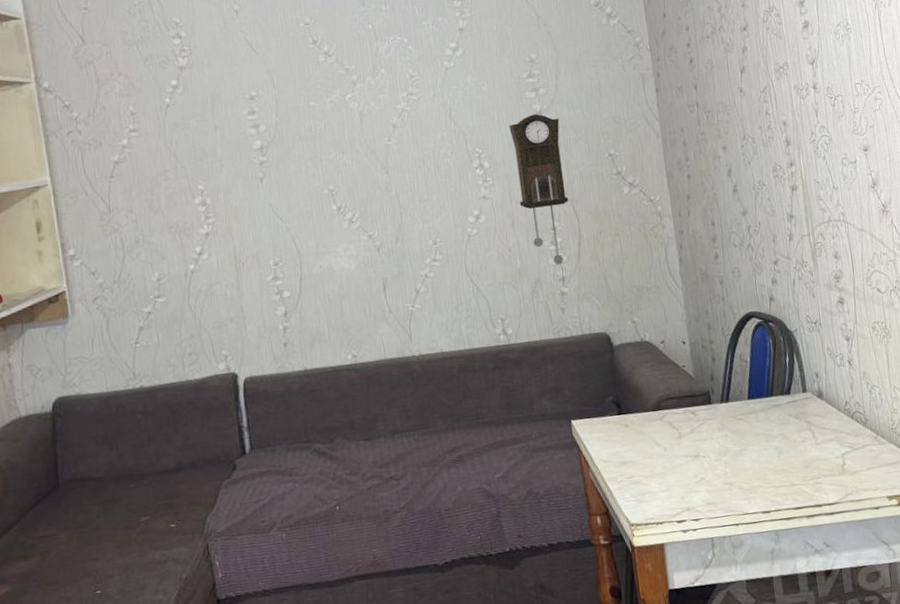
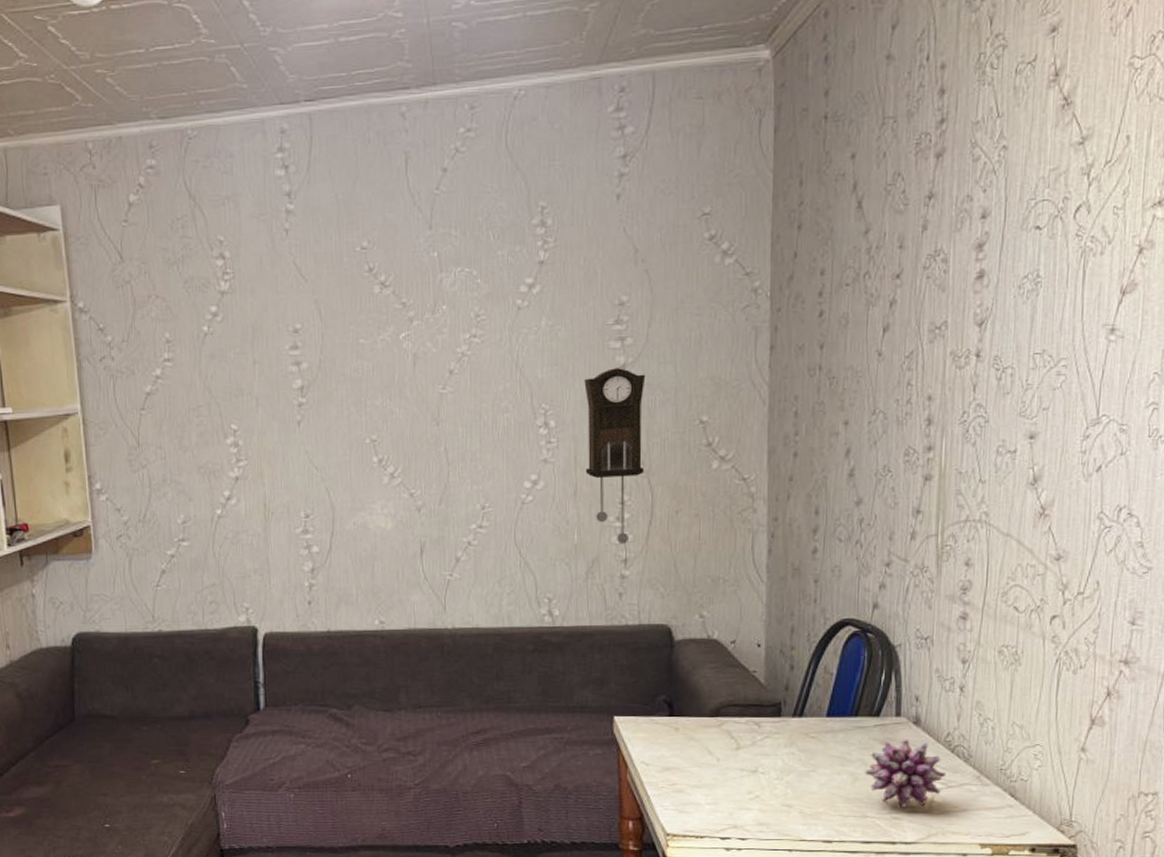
flower: none [786,411,850,473] -> present [865,739,946,807]

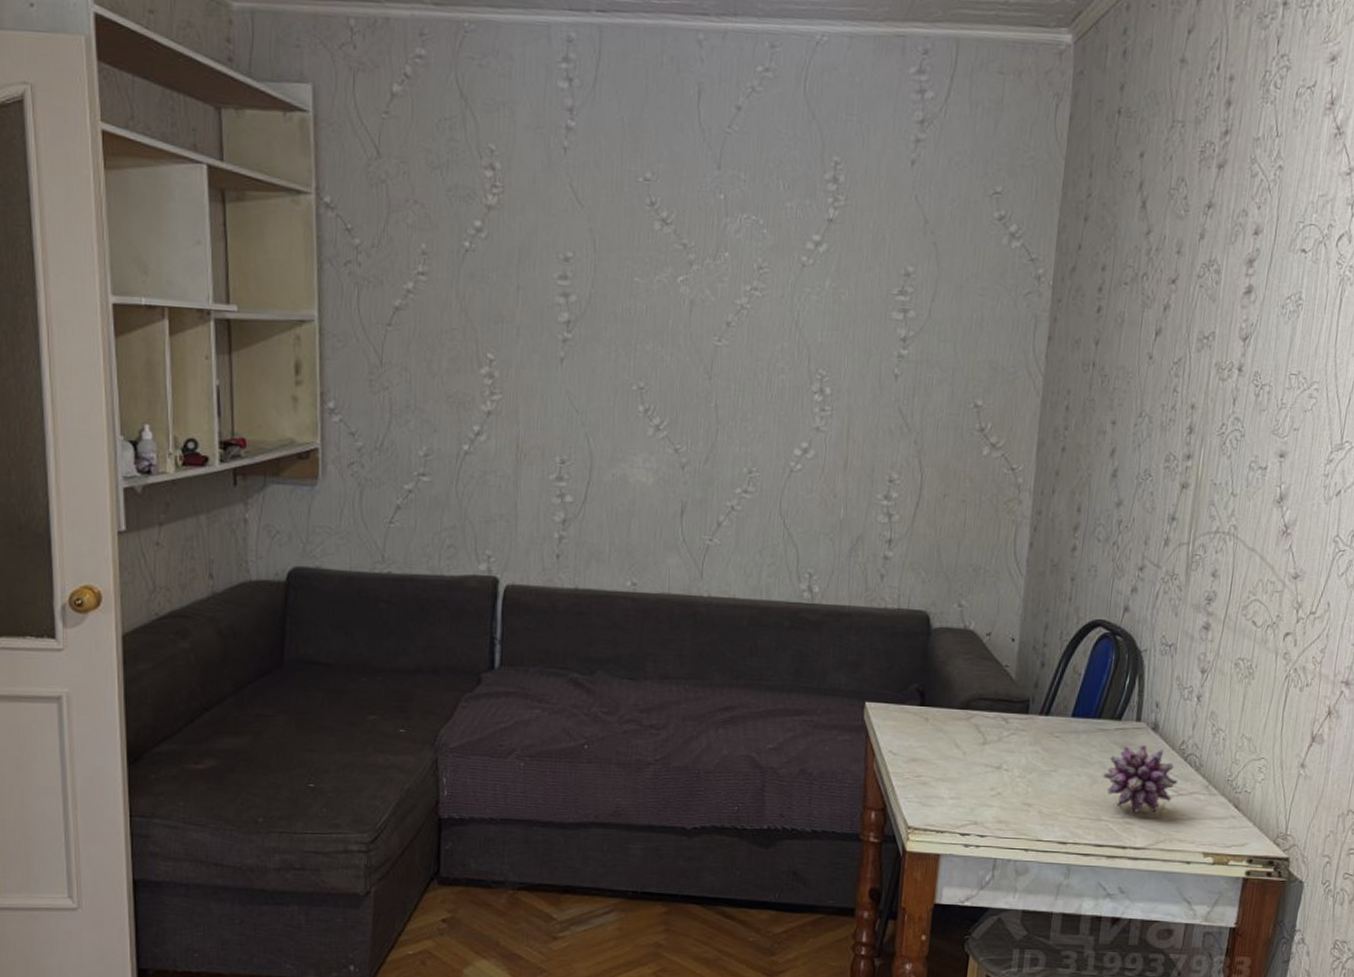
pendulum clock: present [584,368,646,545] -> none [857,340,925,524]

